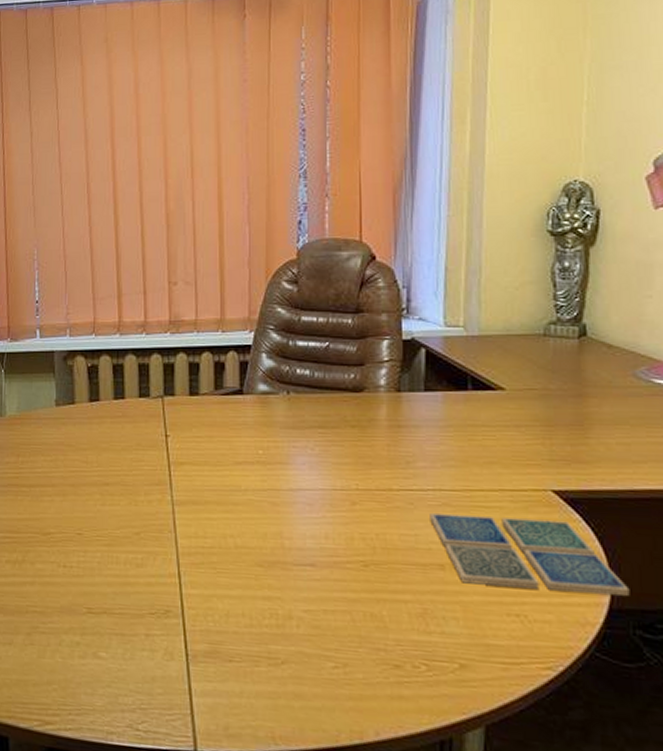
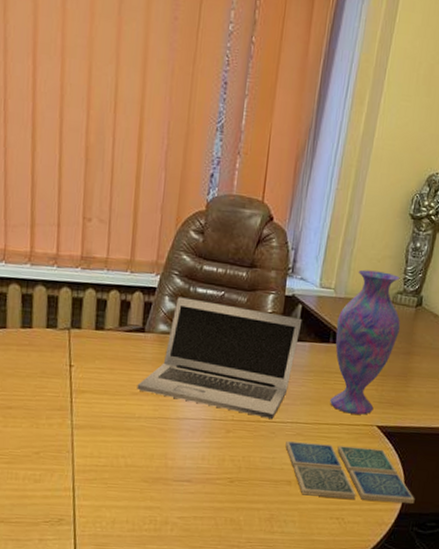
laptop: none [240,353,429,486] -> present [137,297,303,419]
vase: none [474,300,562,477] -> present [330,269,401,415]

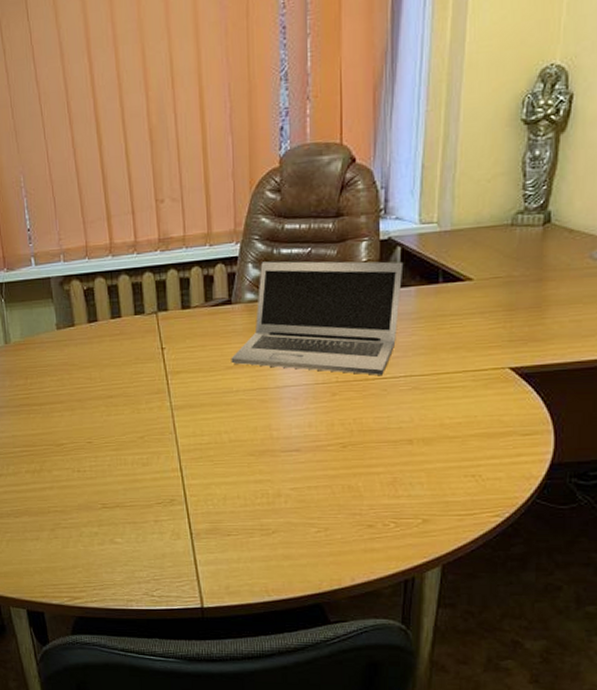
drink coaster: present [285,441,415,504] -> none [401,393,570,454]
vase: present [330,269,401,415] -> none [445,192,526,358]

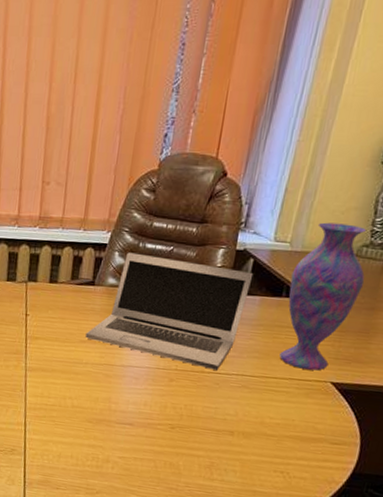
vase: none [445,192,526,358] -> present [279,222,366,371]

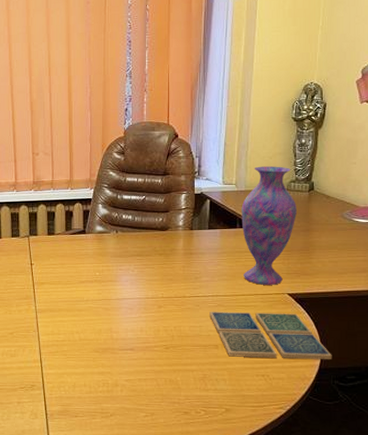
laptop: present [85,252,254,370] -> none [83,204,212,294]
drink coaster: none [229,393,372,465] -> present [209,312,332,359]

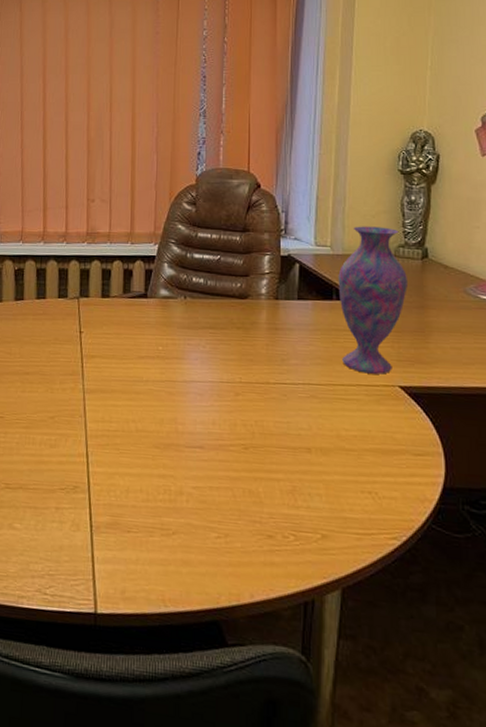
drink coaster: present [209,312,332,359] -> none [300,404,460,476]

